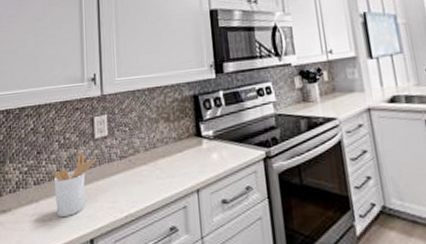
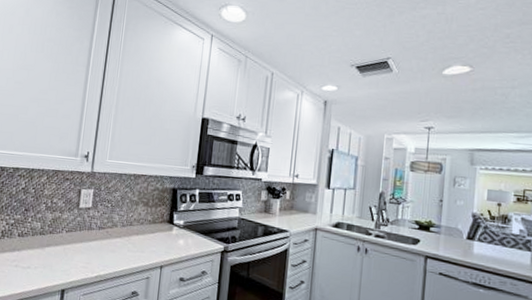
utensil holder: present [54,153,97,217] -> none [35,218,79,268]

